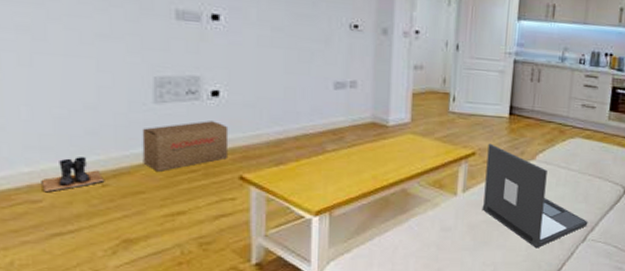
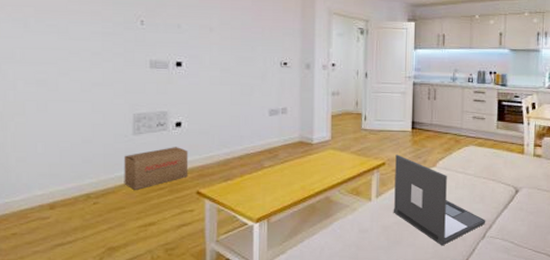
boots: present [41,157,105,193] -> none [50,181,96,211]

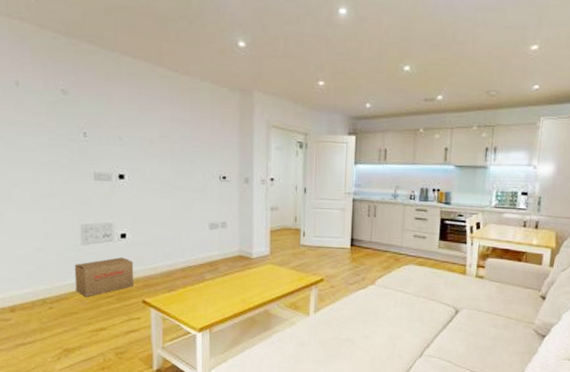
laptop: present [393,154,486,246] -> none [331,271,424,362]

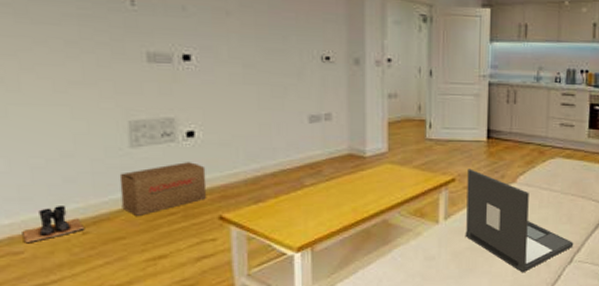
boots: none [10,287,51,313] -> present [22,206,85,244]
laptop: none [331,271,424,362] -> present [465,169,574,273]

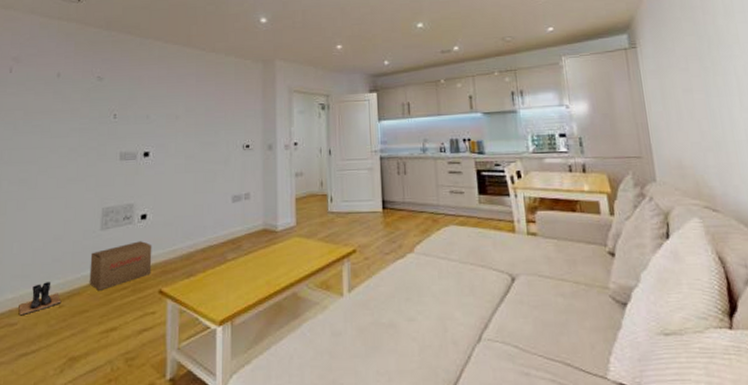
laptop: present [465,169,574,273] -> none [367,239,480,353]

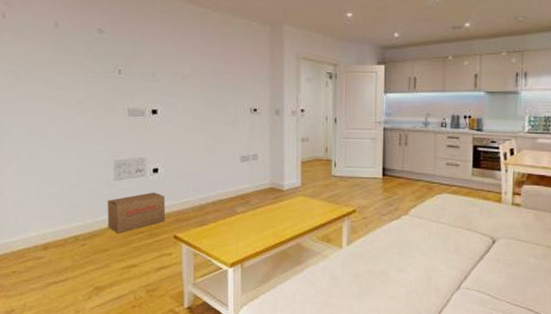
boots: present [18,282,62,316] -> none [43,224,83,251]

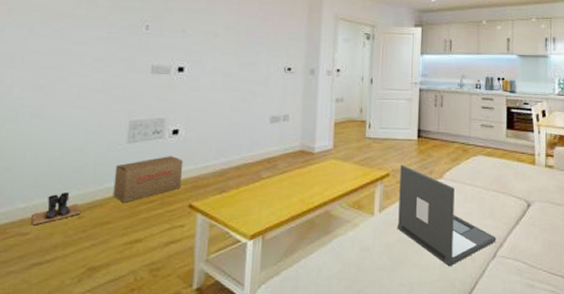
boots: none [43,224,83,251] -> present [31,193,81,226]
laptop: none [364,202,461,296] -> present [397,165,497,267]

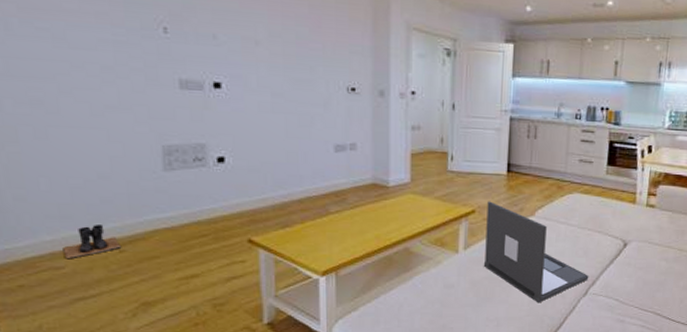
cardboard box: present [113,156,184,203] -> none [153,186,237,237]

